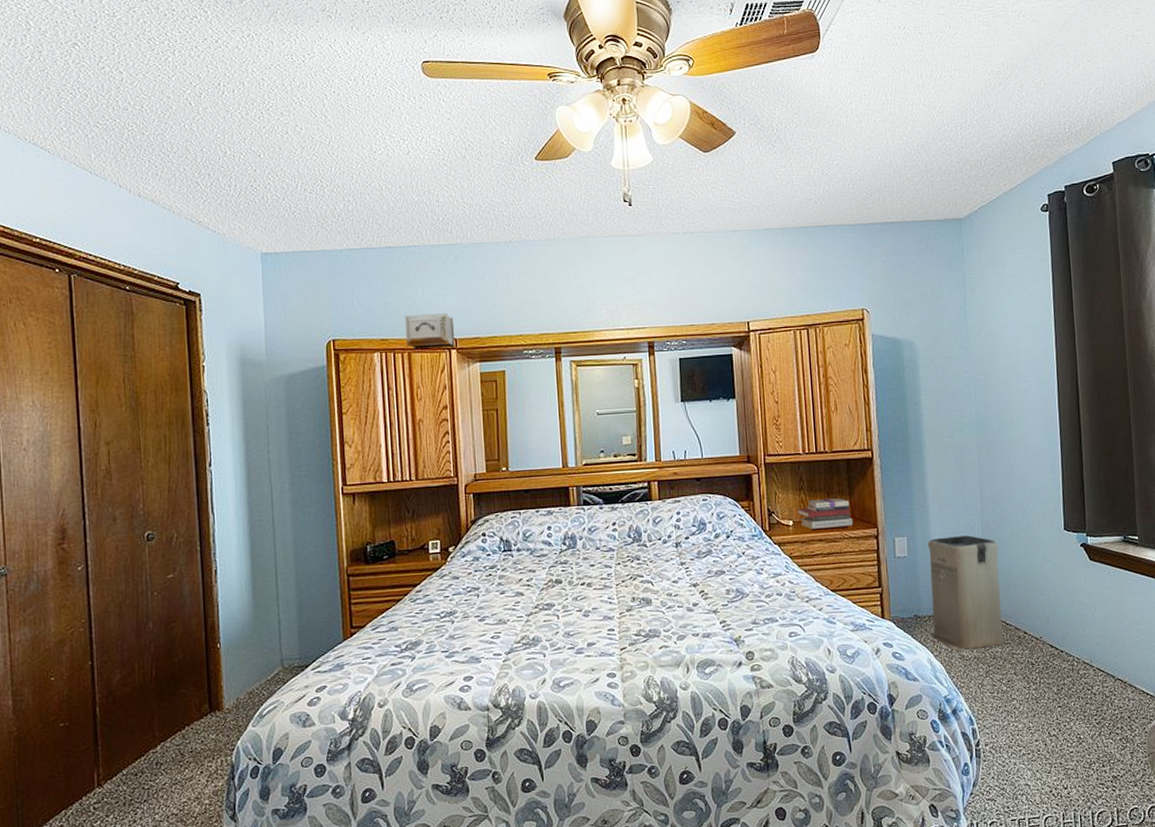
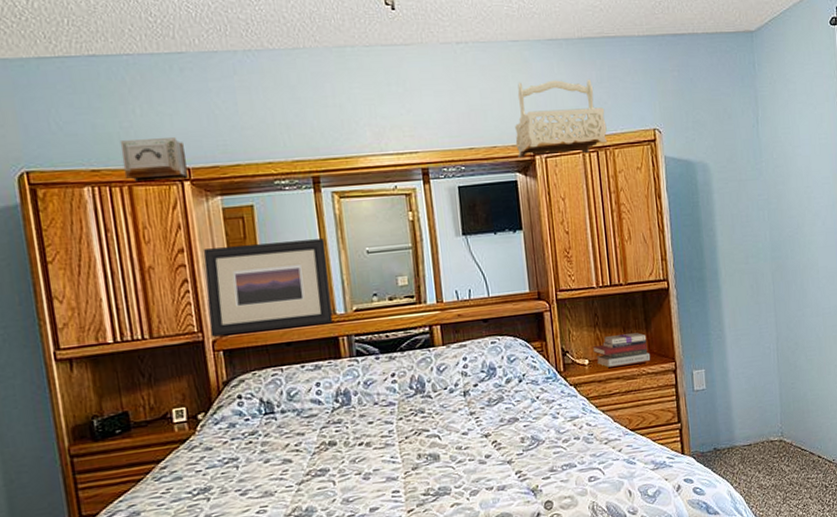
picture frame: none [462,401,565,482] -> present [203,238,333,337]
decorative basket: none [732,263,818,334] -> present [515,78,608,157]
laundry basket: present [927,535,1004,651] -> none [725,363,800,481]

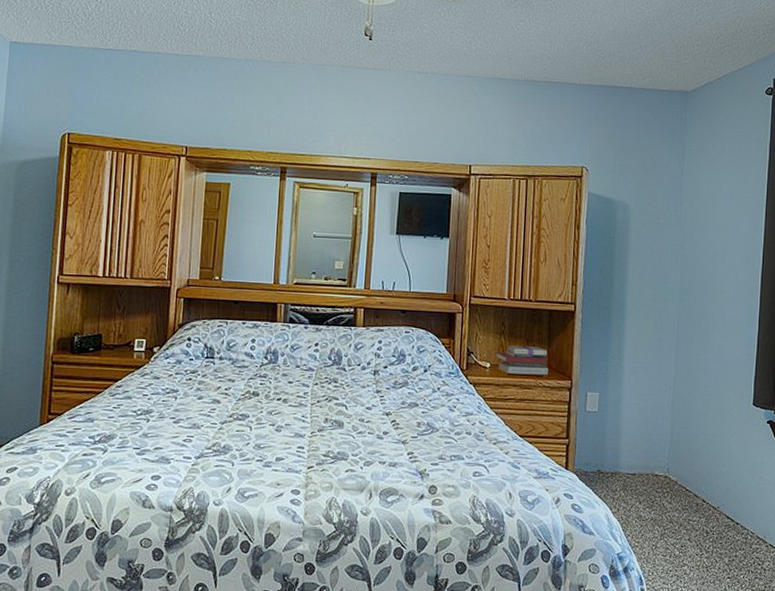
decorative box: present [119,136,189,183] -> none [138,118,187,155]
picture frame: present [203,238,333,337] -> none [177,213,281,291]
decorative basket: present [515,78,608,157] -> none [455,111,539,179]

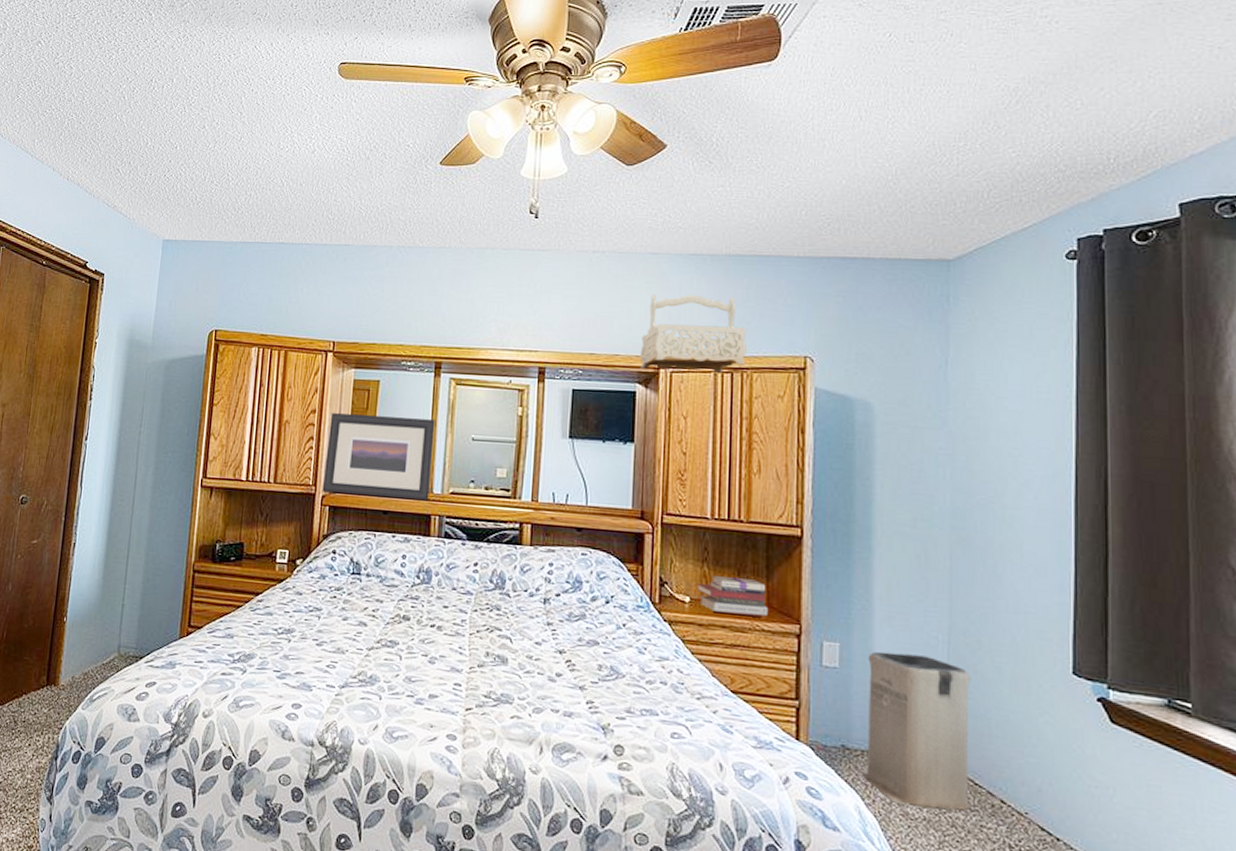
picture frame: none [177,213,281,291] -> present [322,413,435,501]
decorative basket: none [455,111,539,179] -> present [640,293,747,373]
laundry basket: none [611,397,688,511] -> present [863,651,971,811]

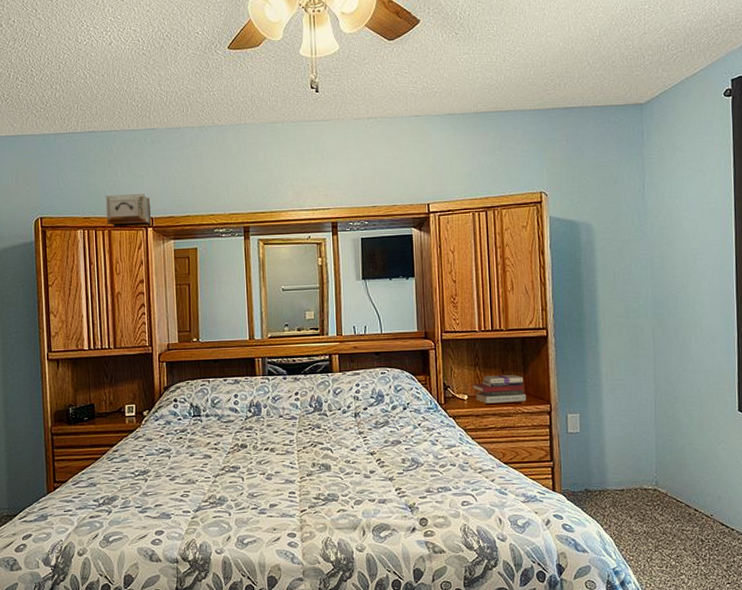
decorative box: none [284,313,335,351] -> present [105,193,152,228]
picture frame: present [322,413,435,501] -> none [157,277,251,351]
decorative basket: present [640,293,747,373] -> none [413,147,496,215]
laundry basket: present [863,651,971,811] -> none [600,414,674,526]

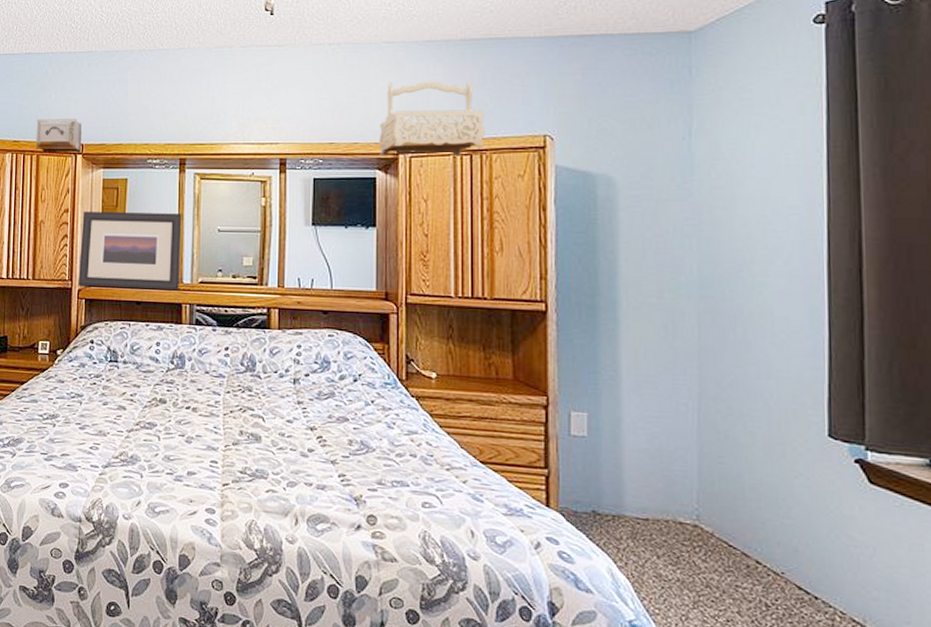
picture frame: none [157,277,251,351] -> present [78,212,182,291]
decorative basket: none [413,147,496,215] -> present [378,80,485,155]
books: present [472,375,527,405] -> none [442,352,515,391]

